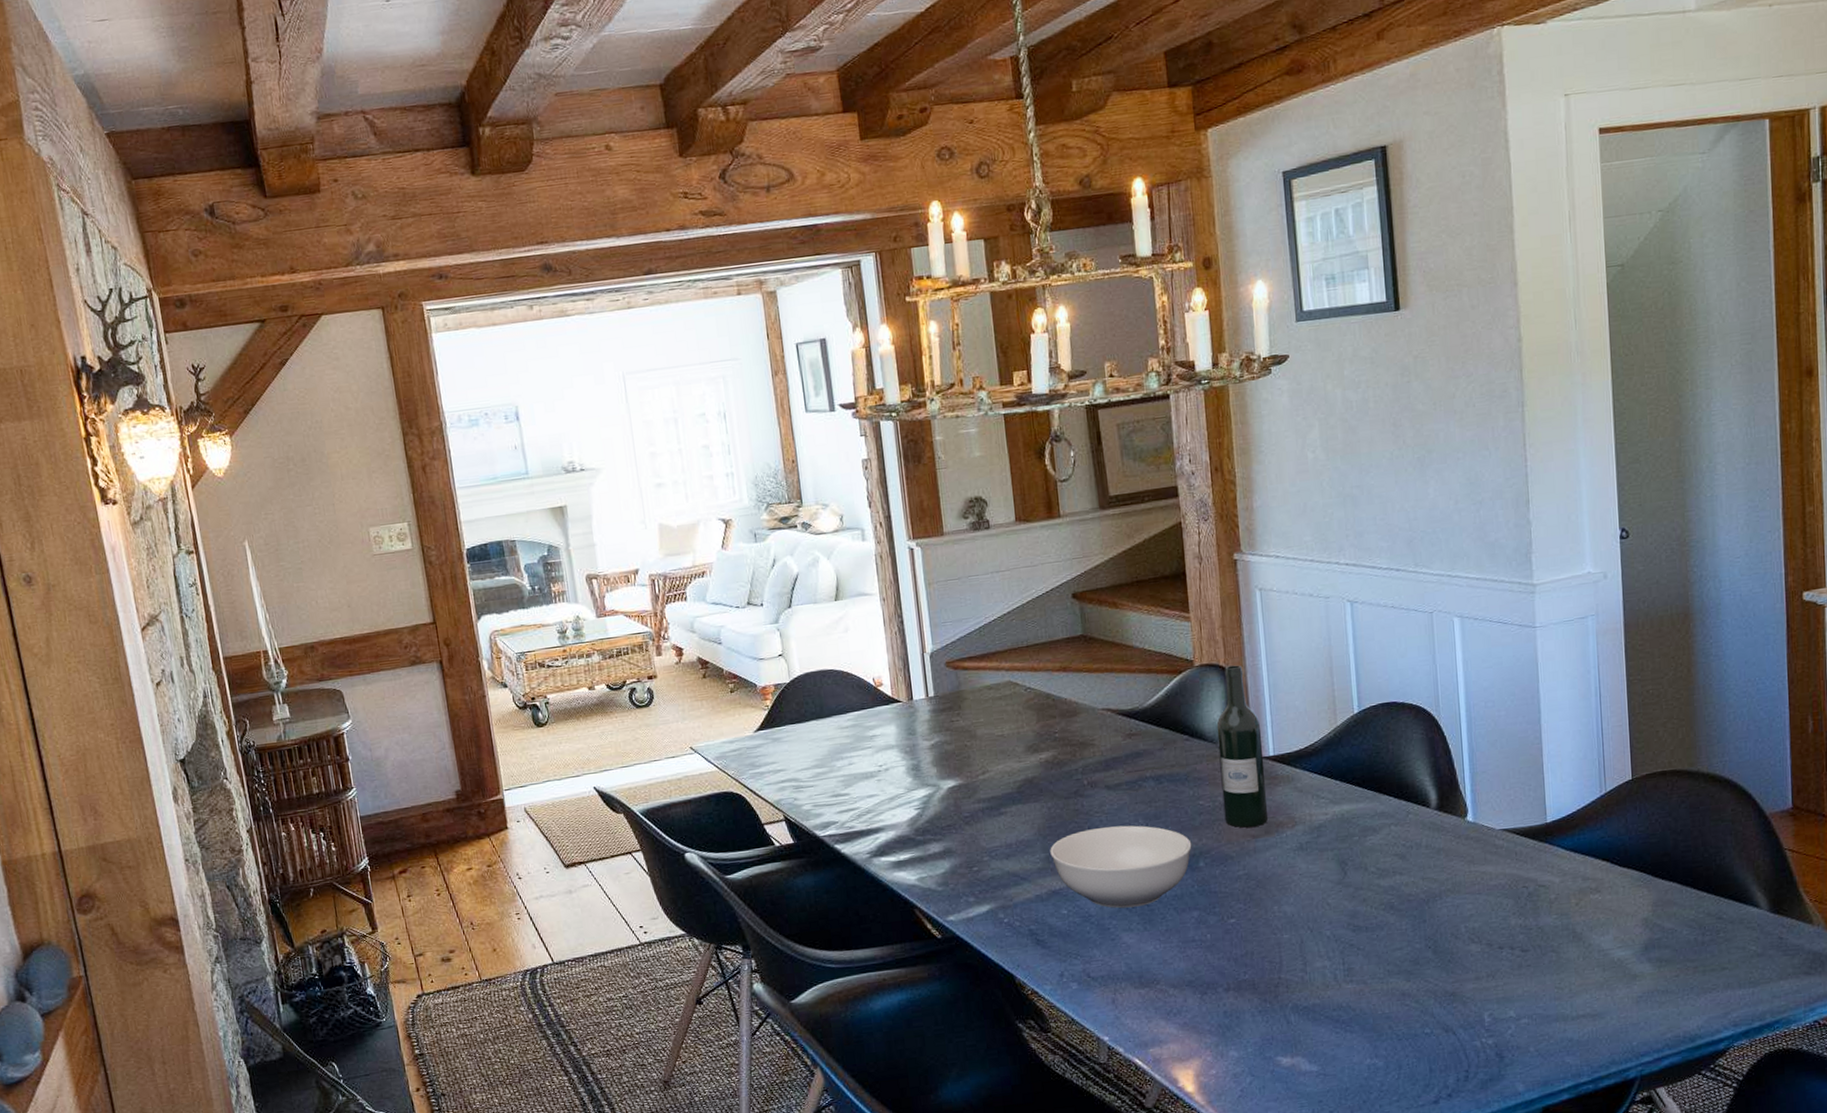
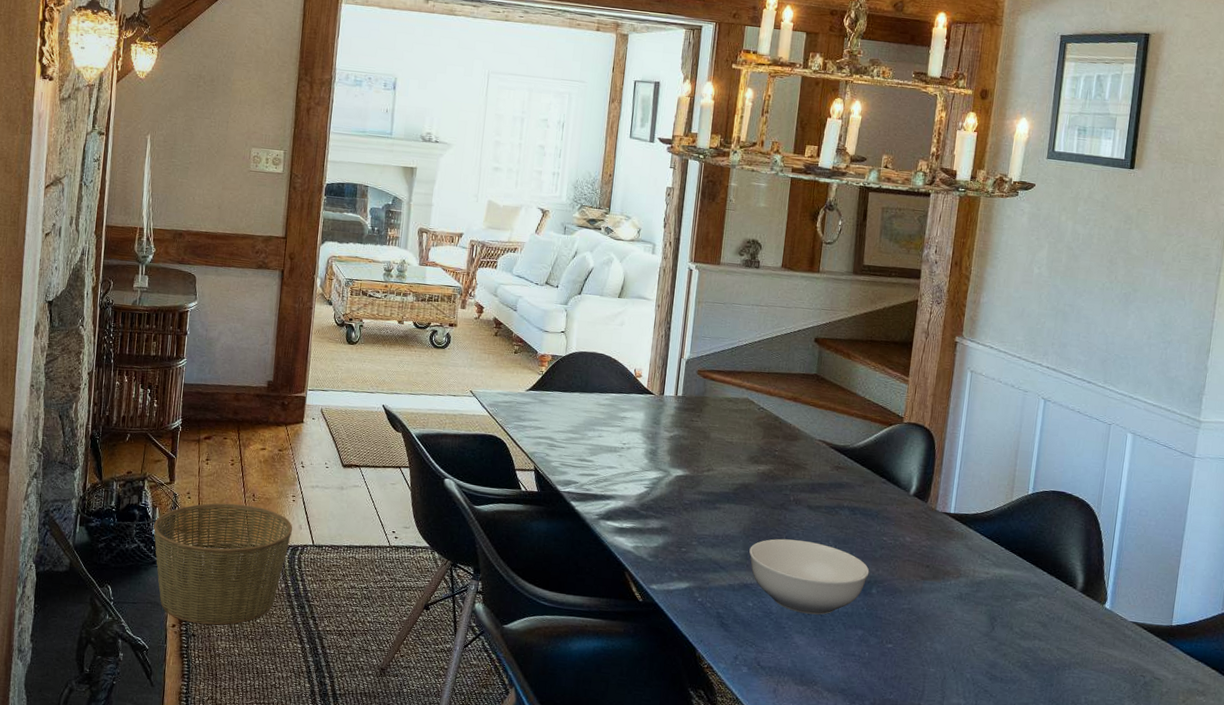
basket: none [366,935,526,1082] -> present [153,503,293,626]
wine bottle: present [1216,665,1268,828] -> none [901,429,949,570]

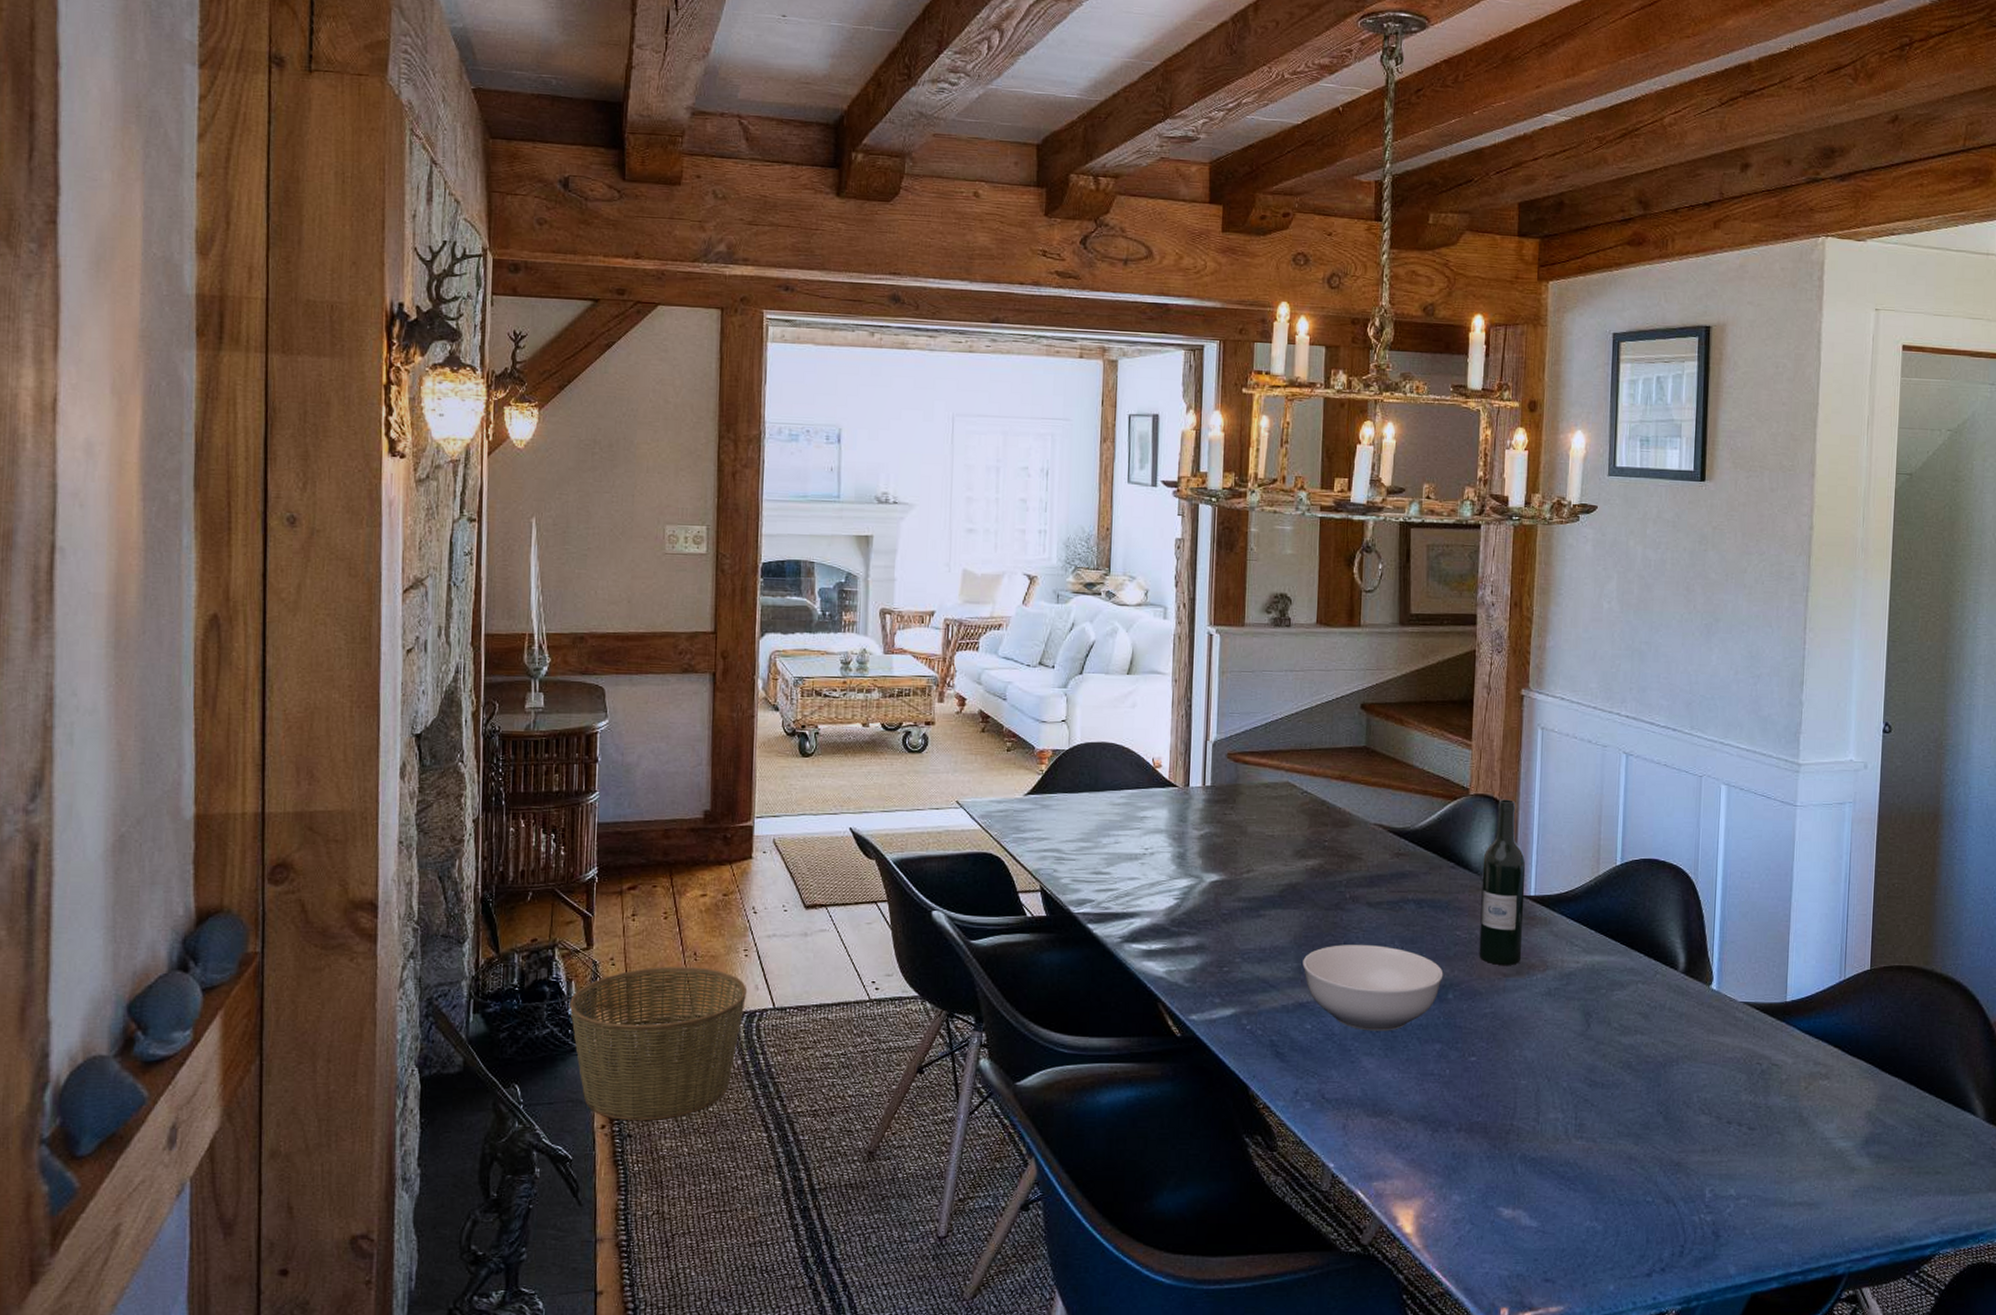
wine bottle: none [901,429,949,570] -> present [1479,799,1526,965]

